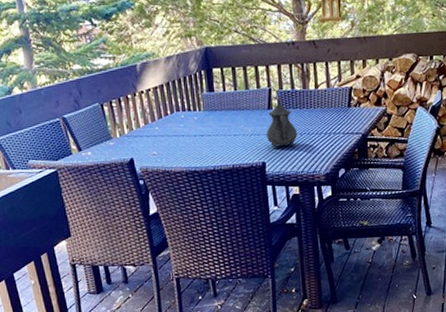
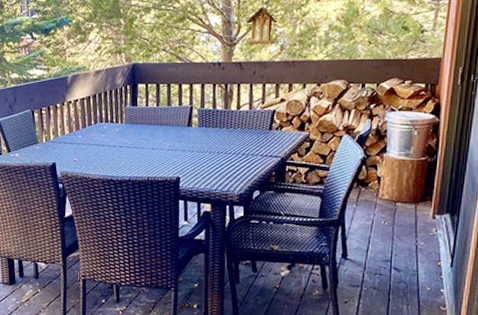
teapot: present [267,97,298,150] -> none [184,115,215,166]

